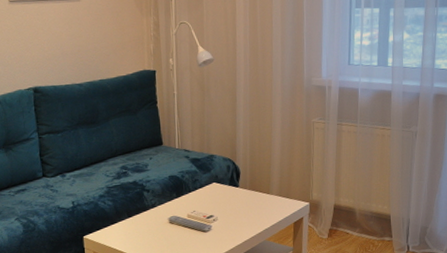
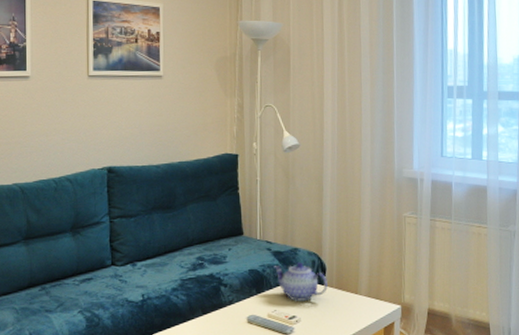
teapot: none [192,167,243,202] -> present [274,262,329,301]

